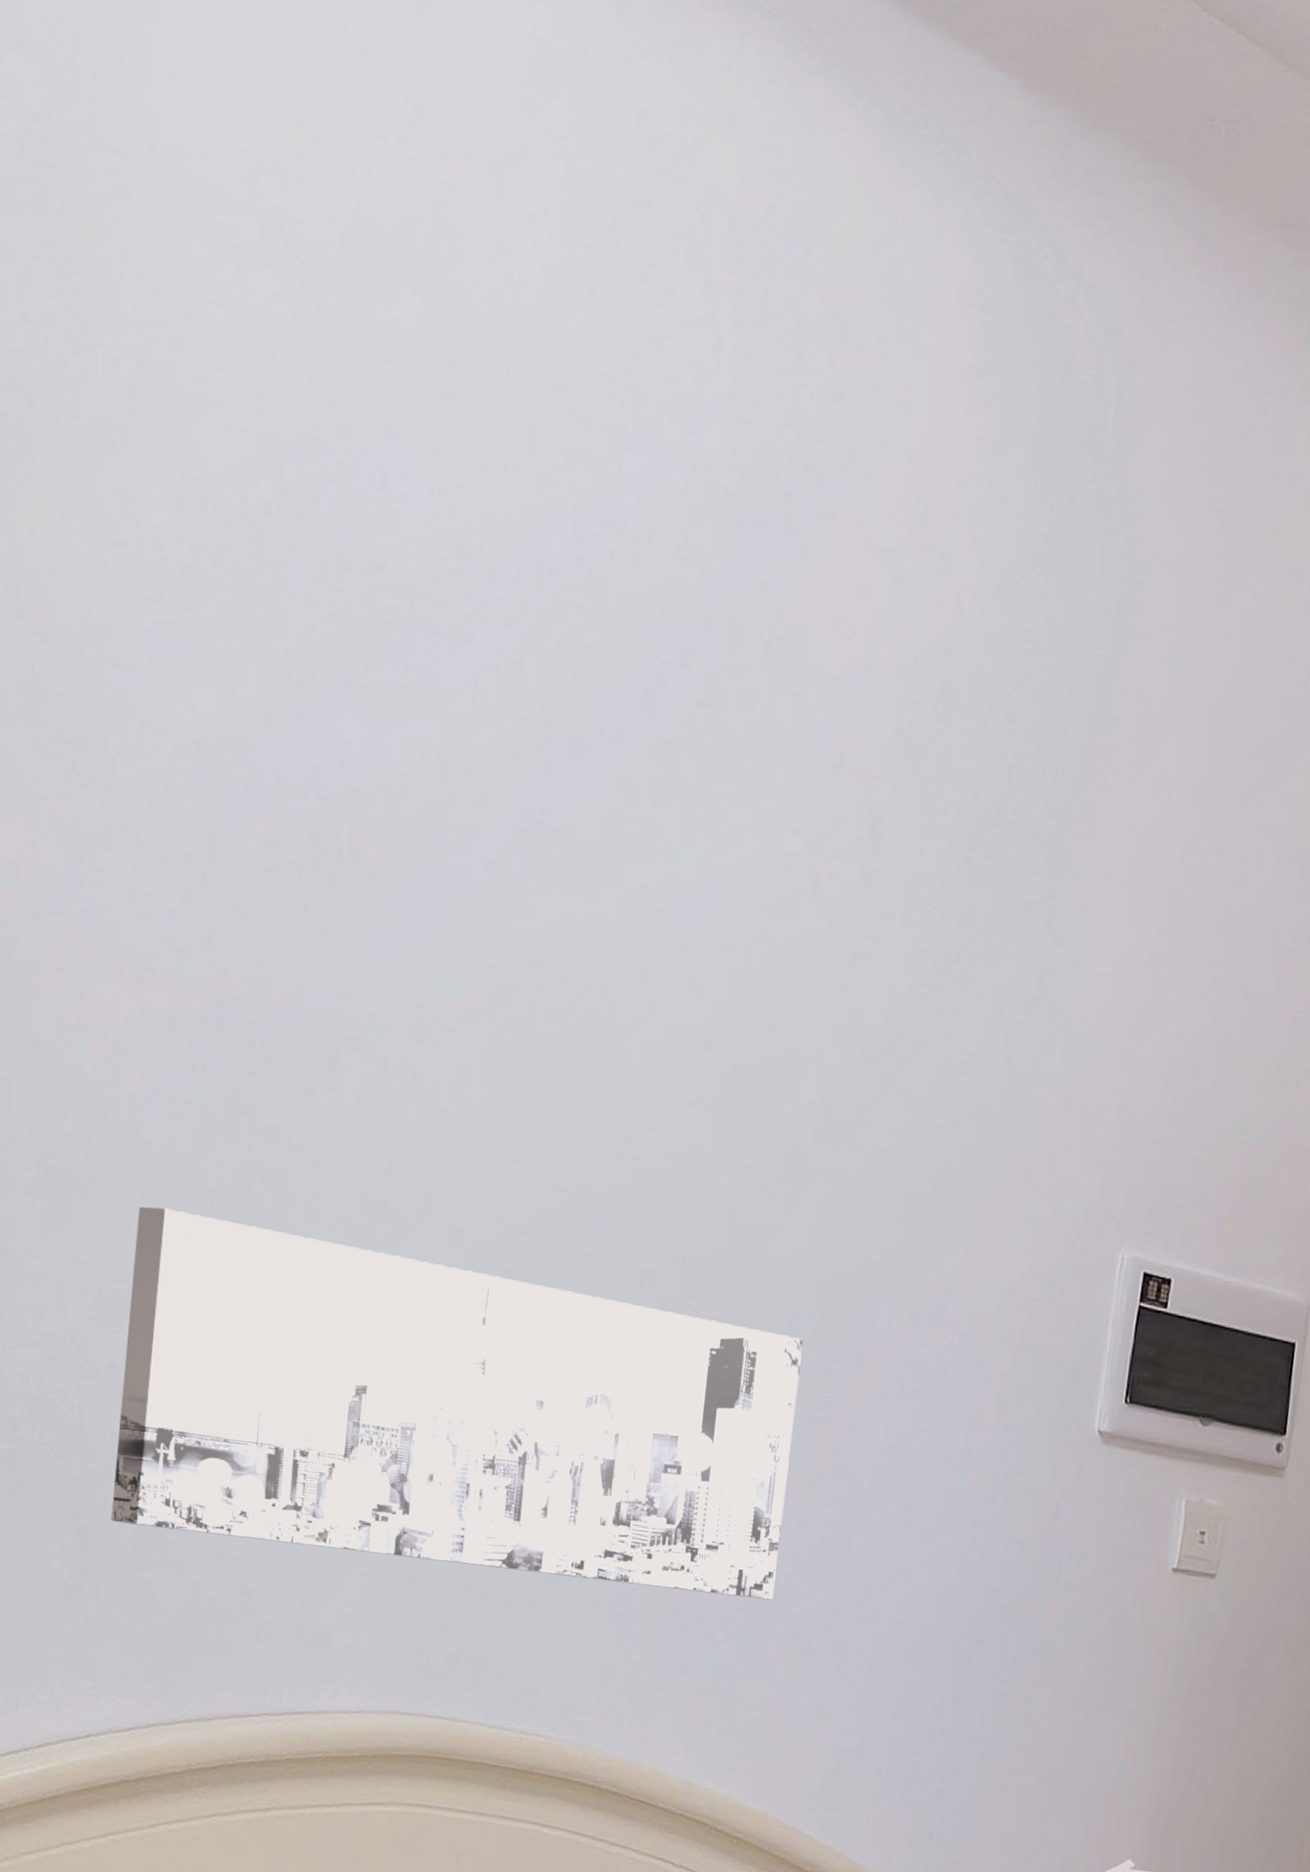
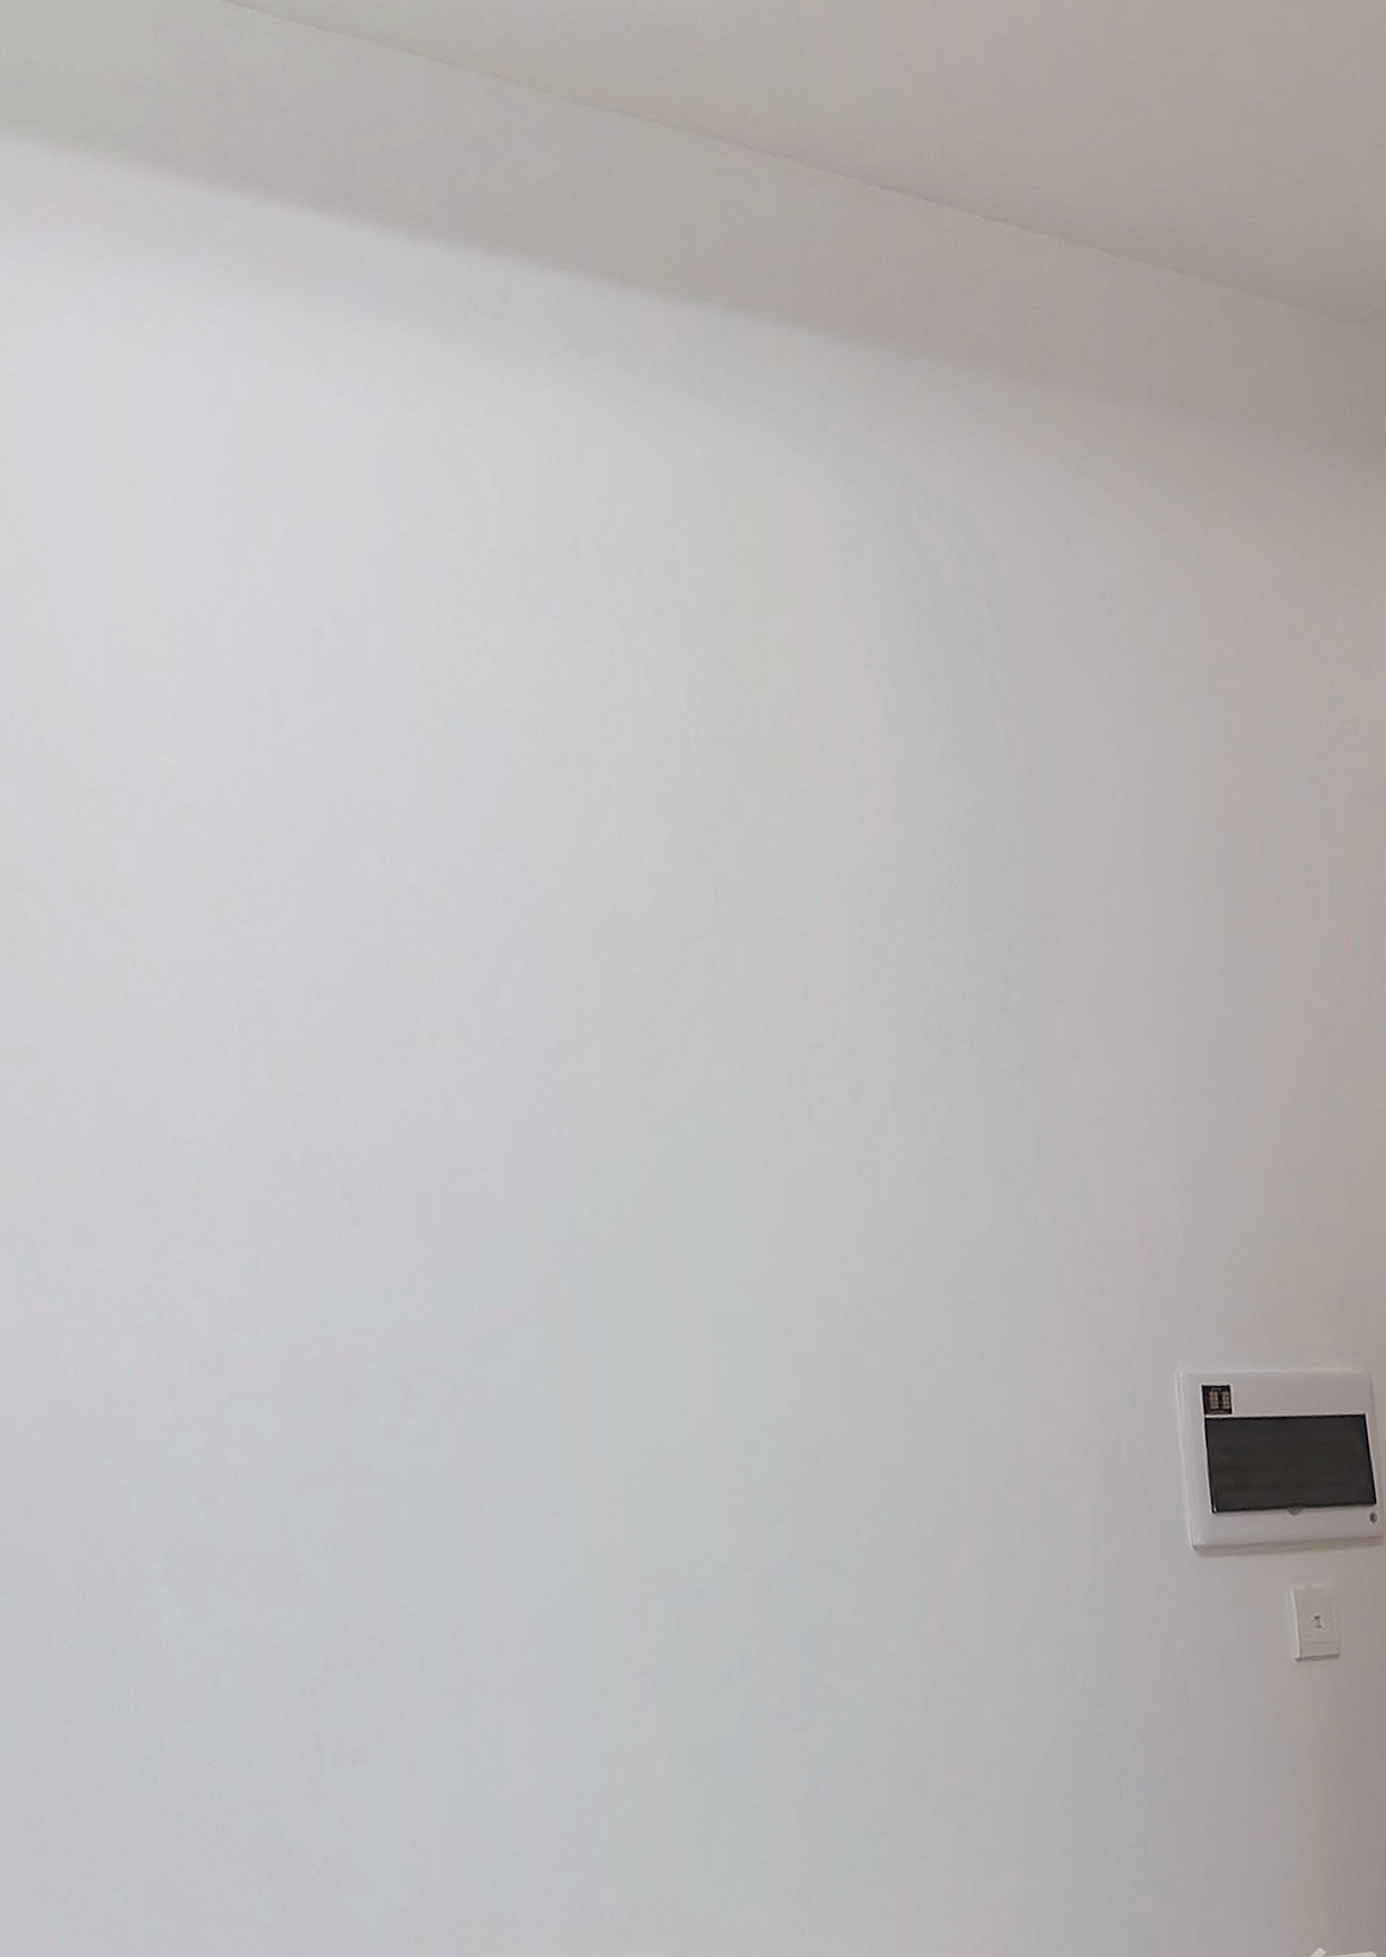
wall art: present [111,1206,803,1600] -> none [263,1532,919,1860]

